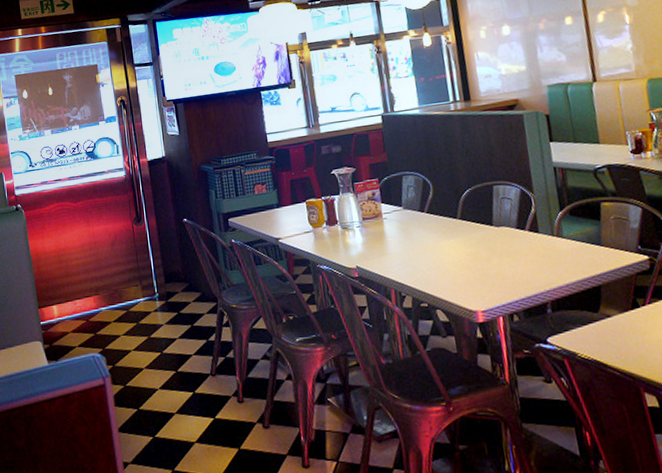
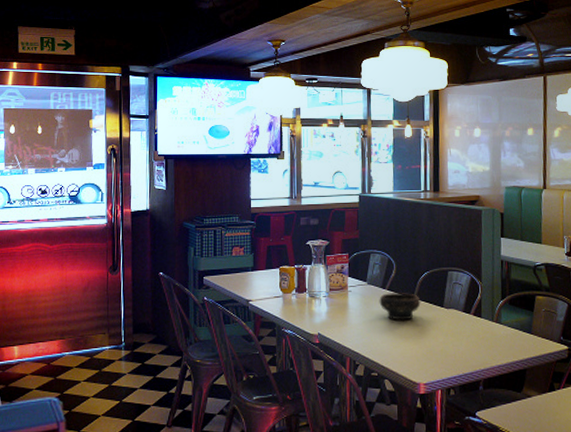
bowl: none [418,213,467,245] -> present [379,292,421,321]

